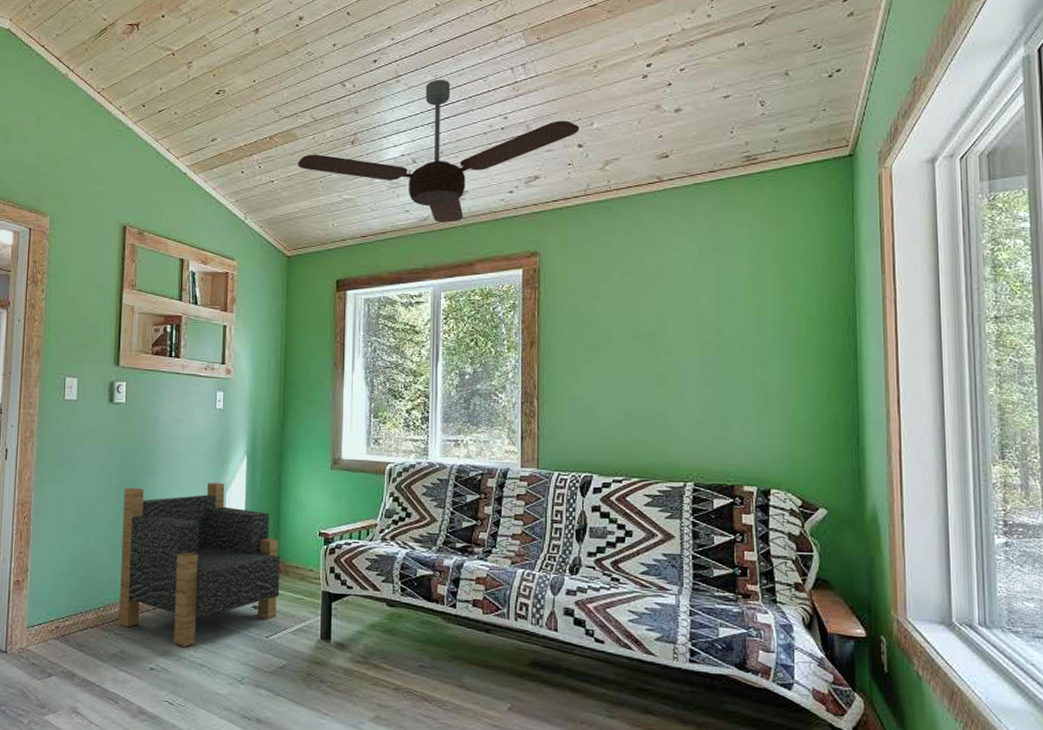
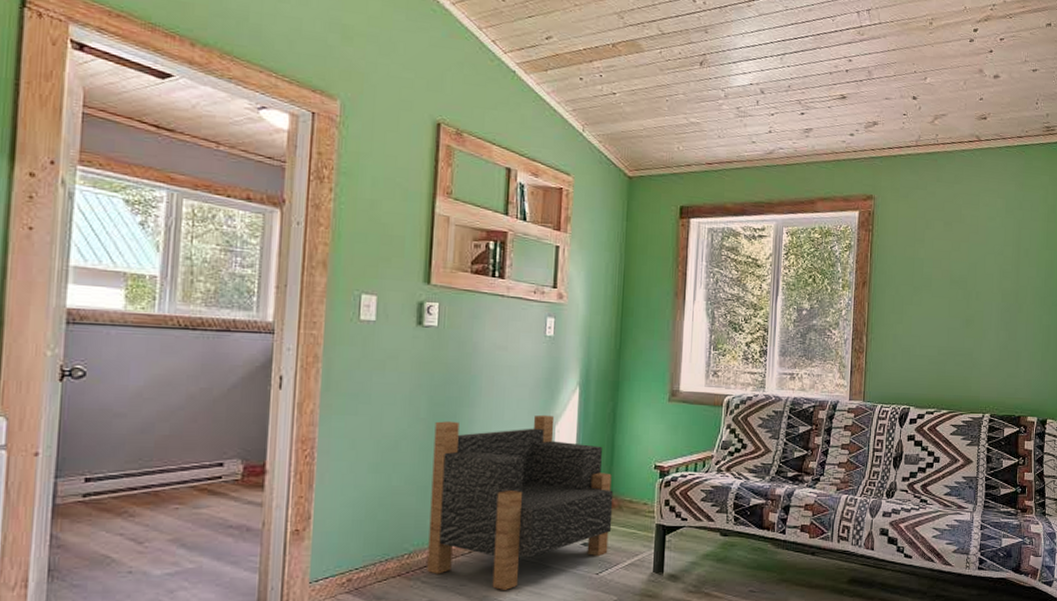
ceiling fan: present [297,79,580,223] -> none [642,10,915,159]

